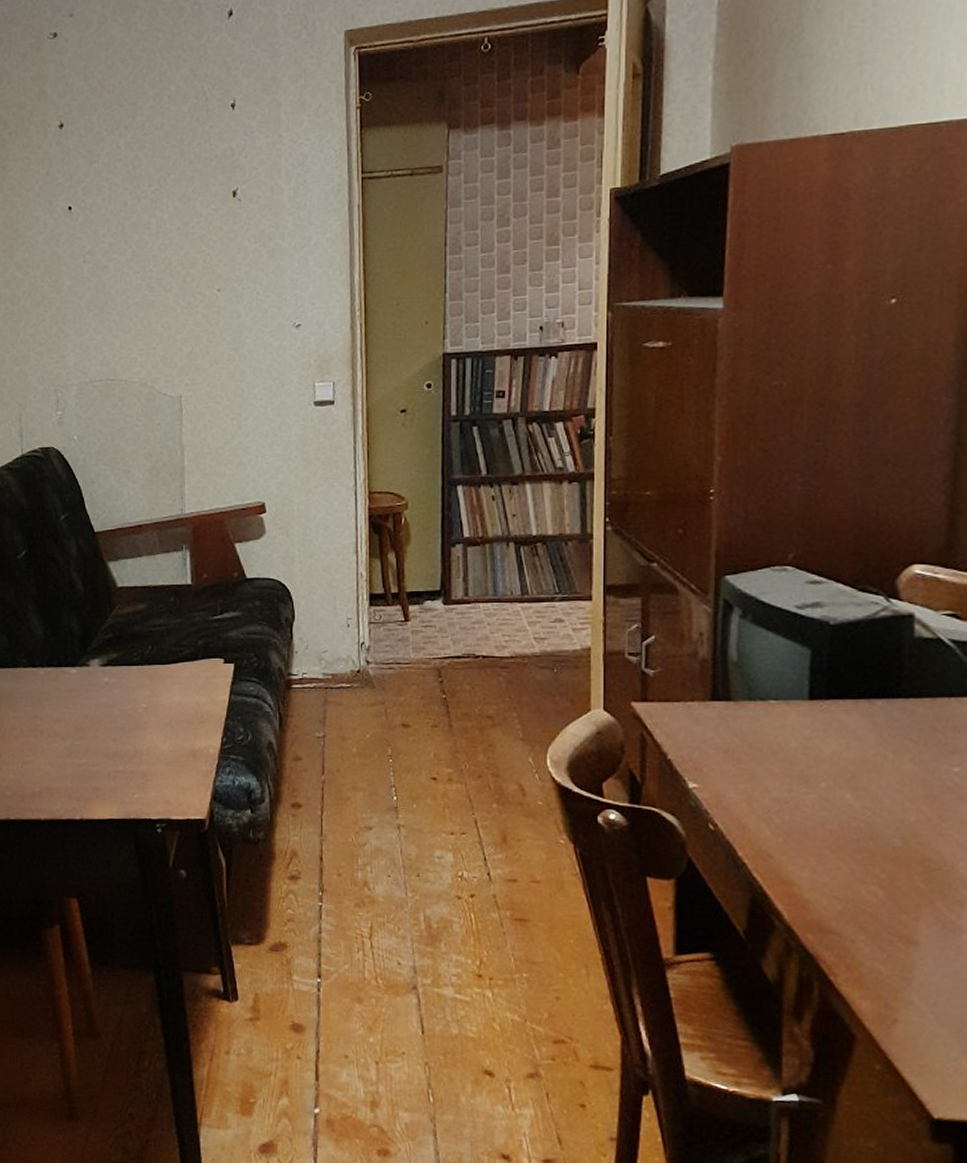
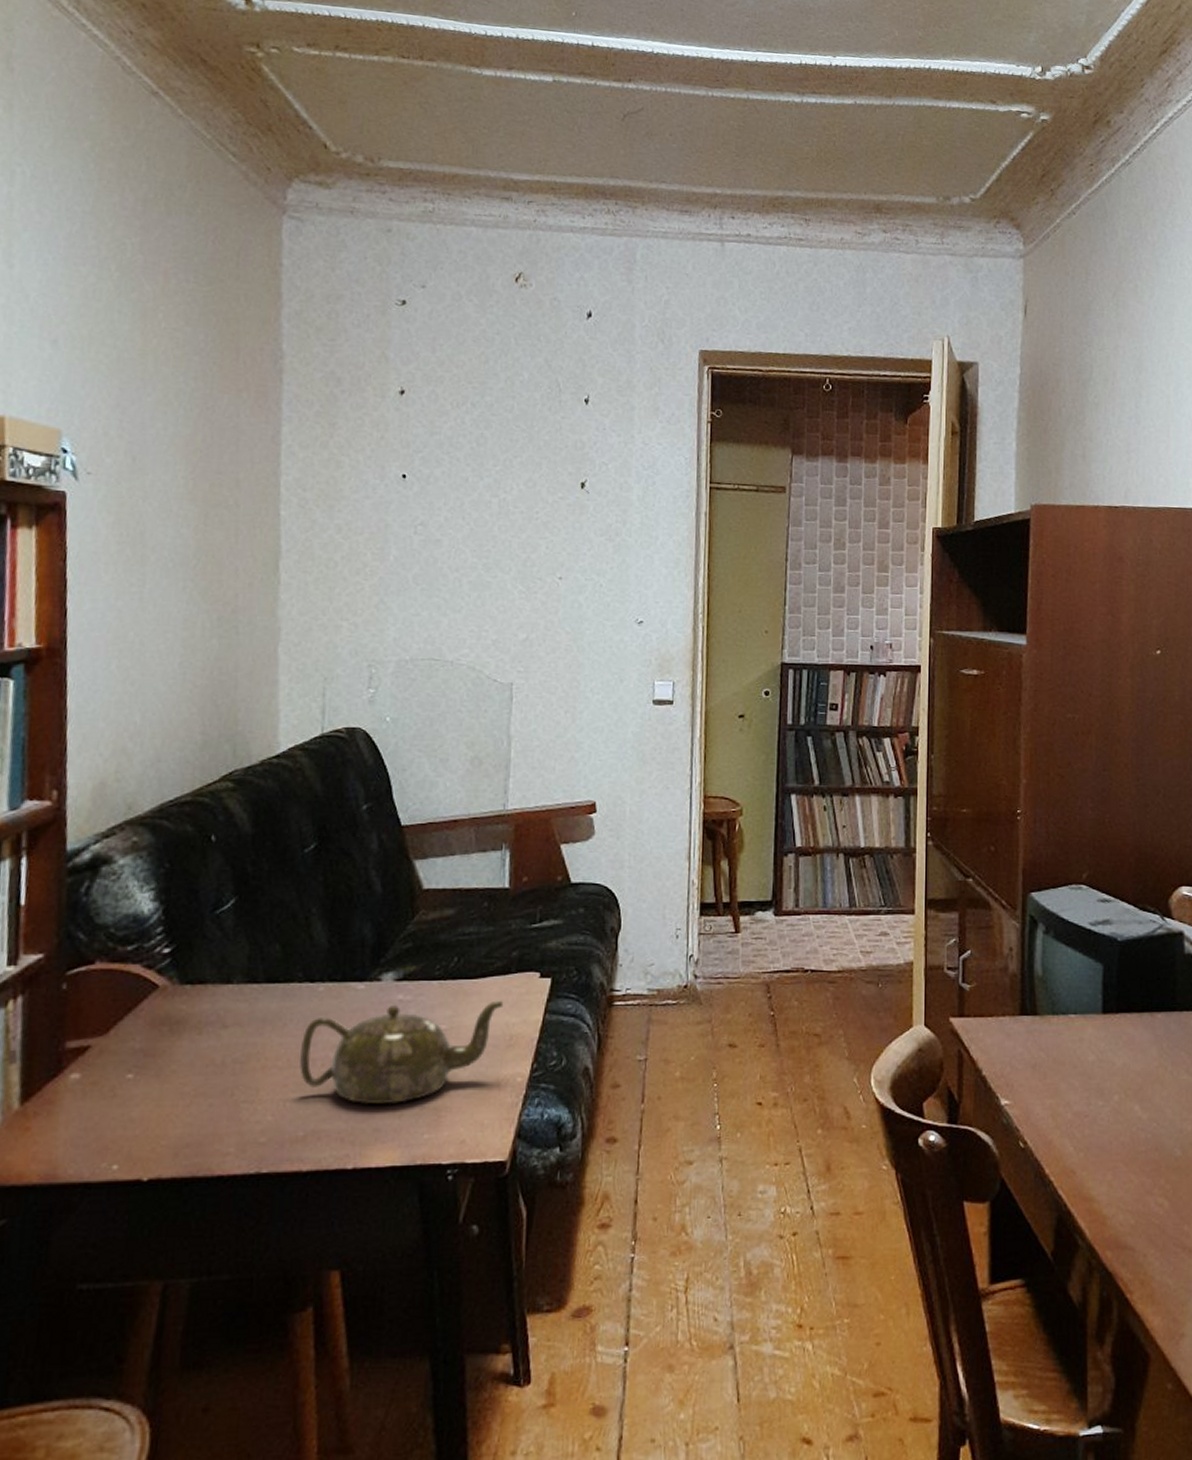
teapot: none [31,683,194,769] -> present [299,1000,504,1105]

